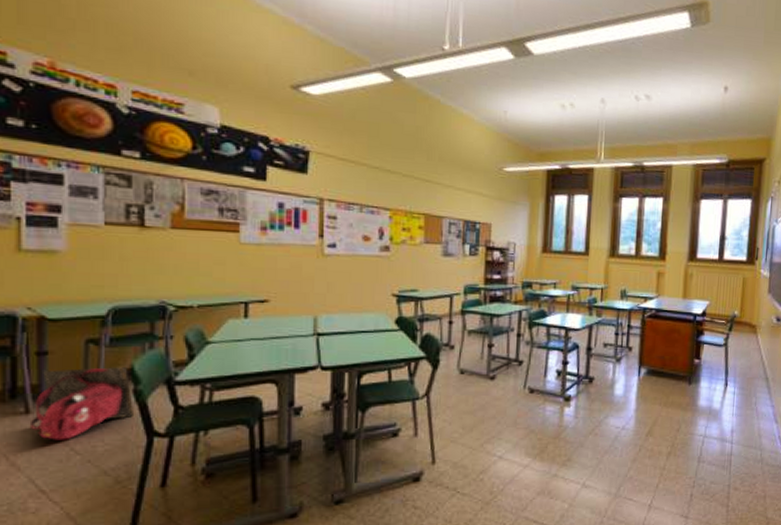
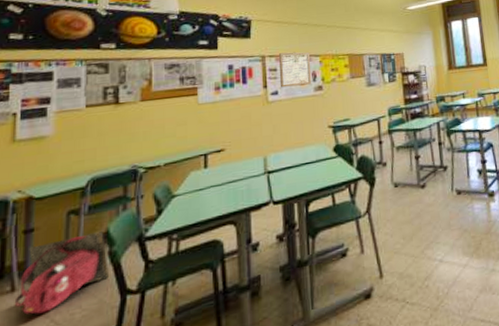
wall art: none [340,198,378,242] -> present [279,52,311,88]

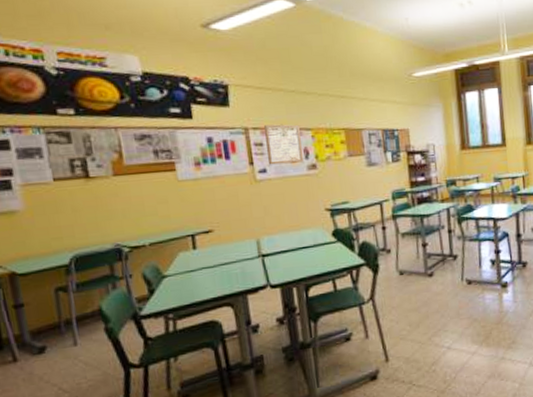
backpack: present [14,231,110,315] -> none [19,309,110,383]

